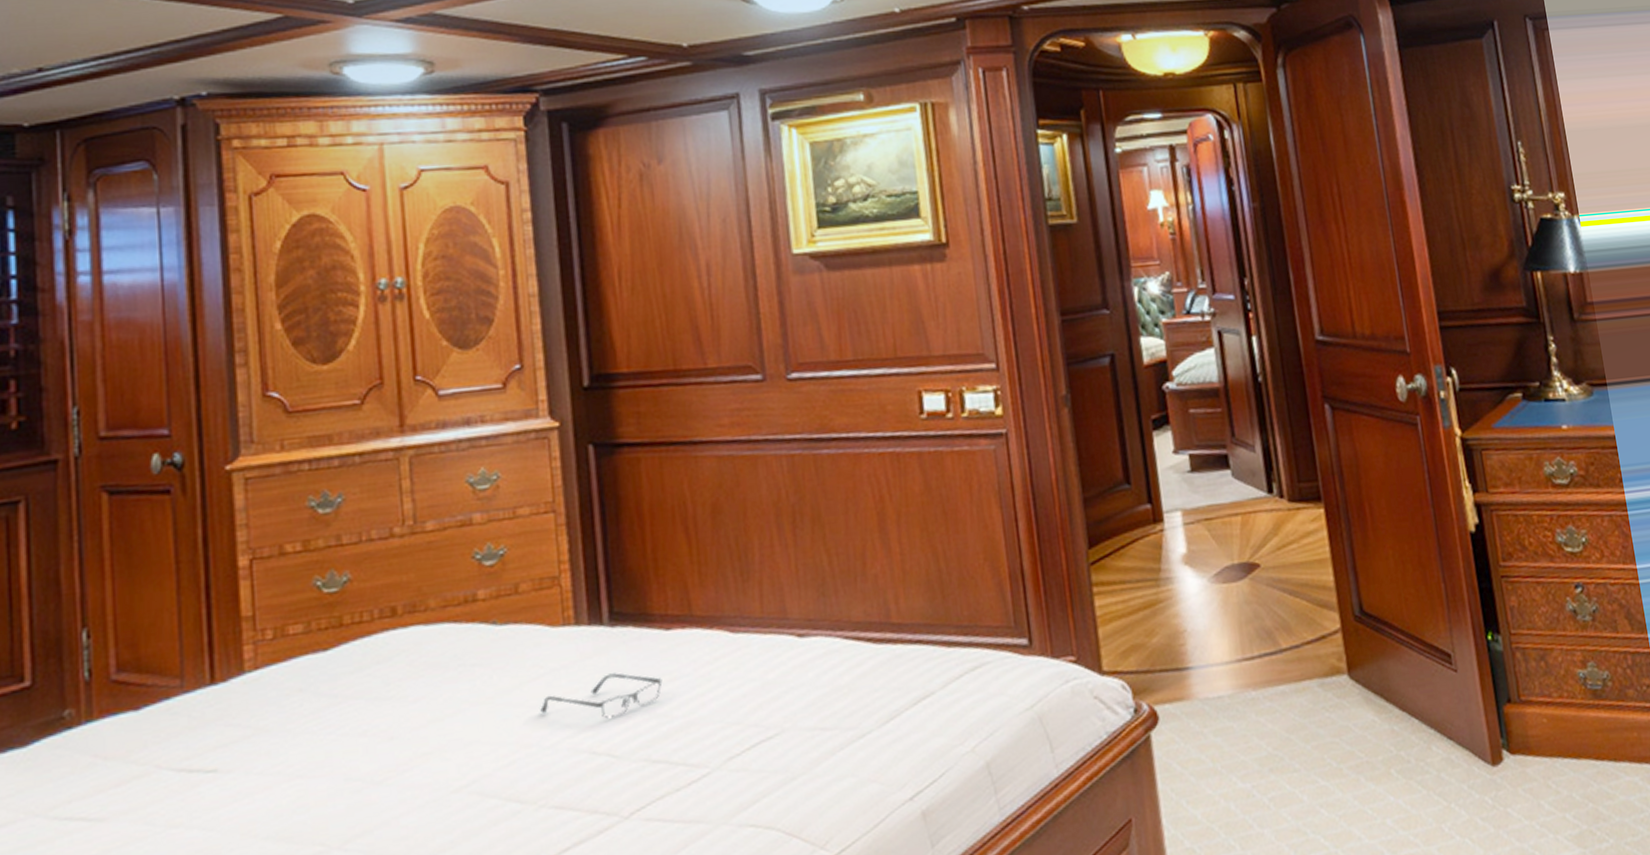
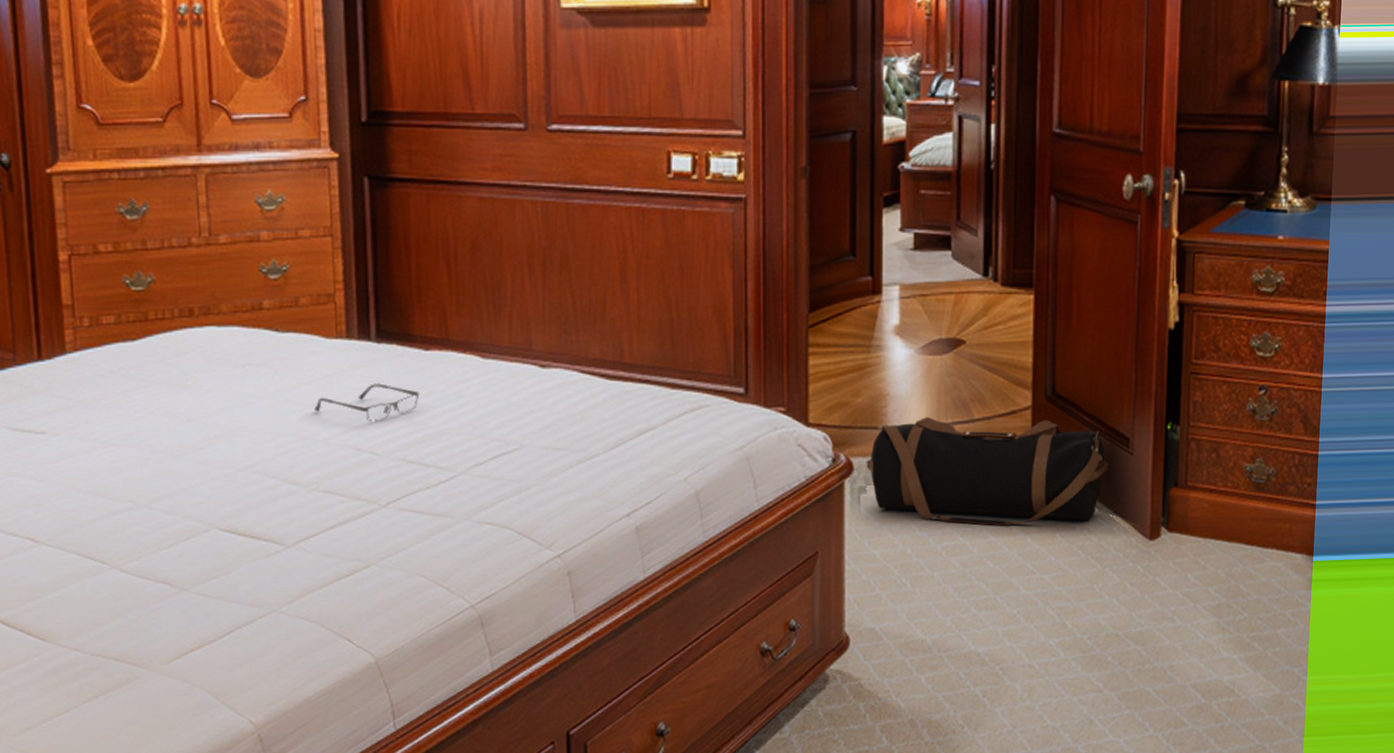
duffel bag: none [1171,642,1435,769] -> present [866,416,1109,526]

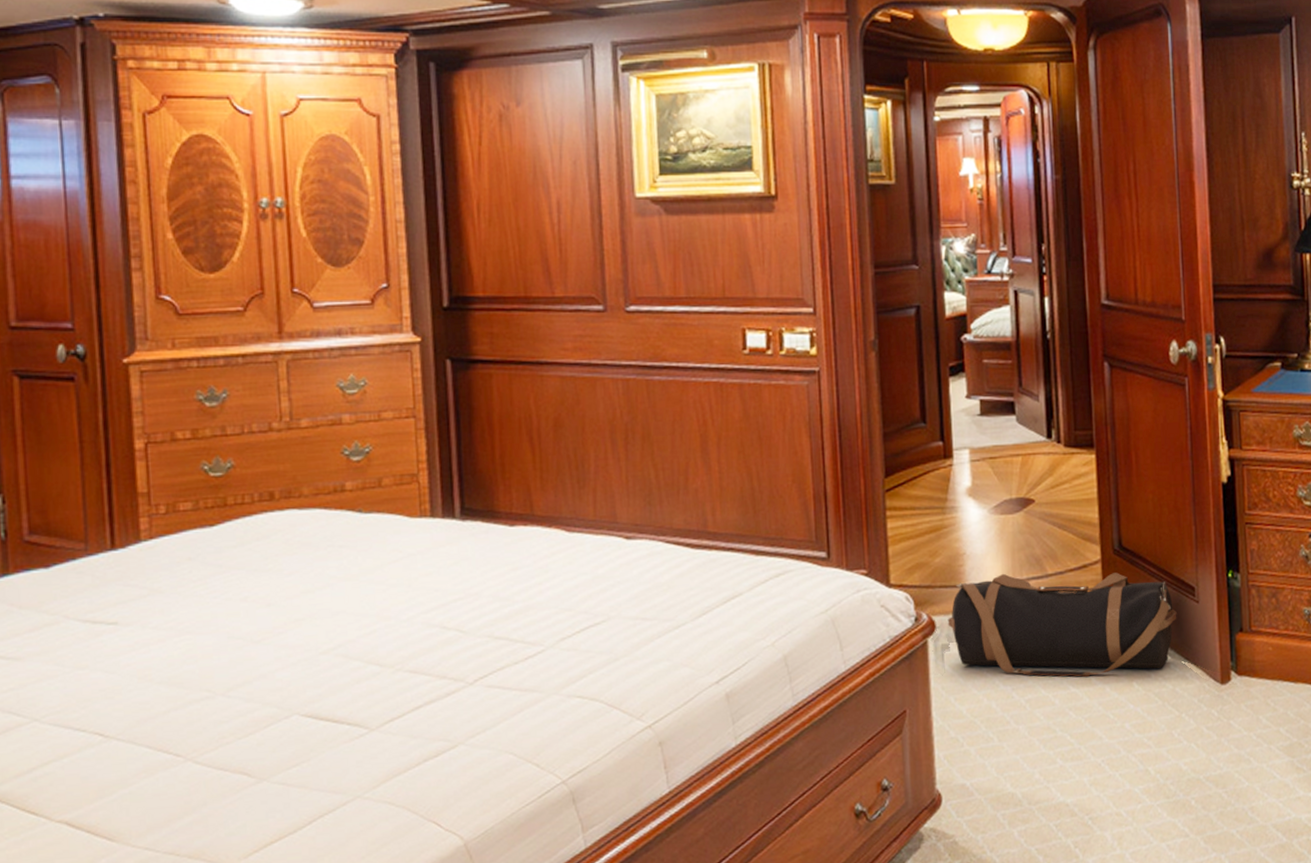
spectacles: present [314,383,420,422] -> none [399,560,506,599]

